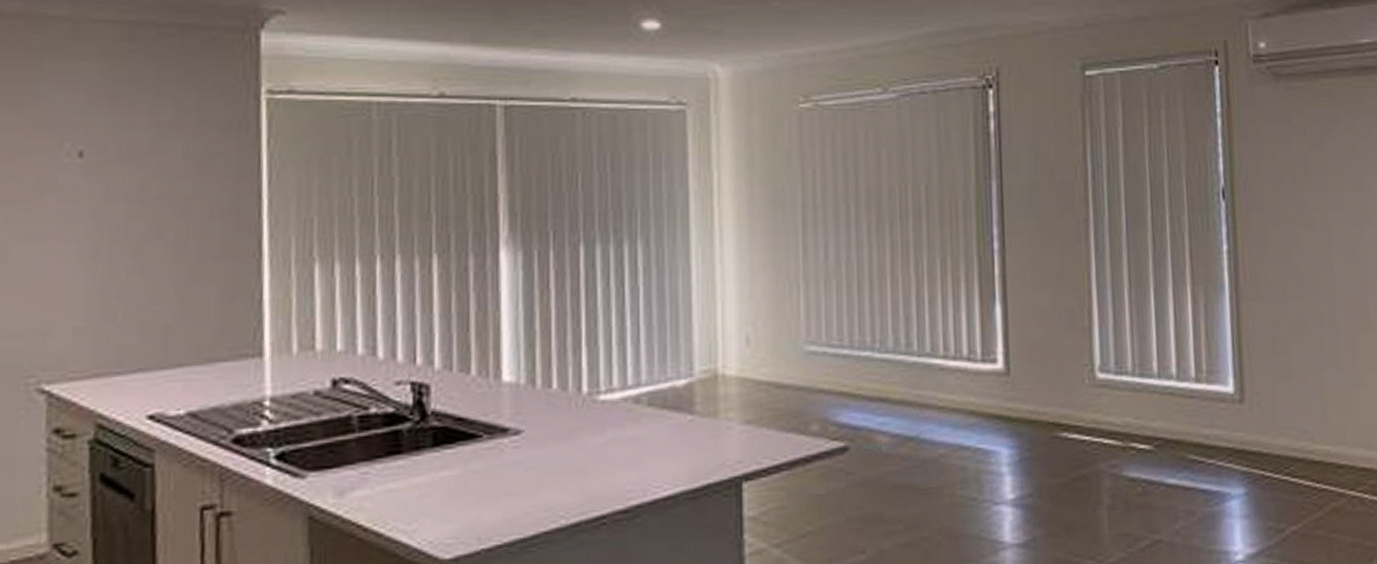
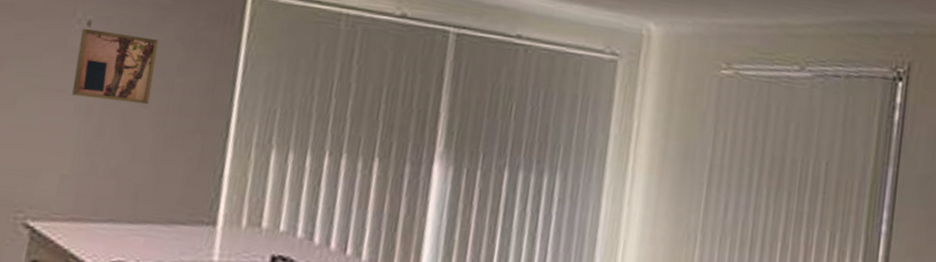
wall art: none [72,160,166,237] -> present [72,28,158,105]

